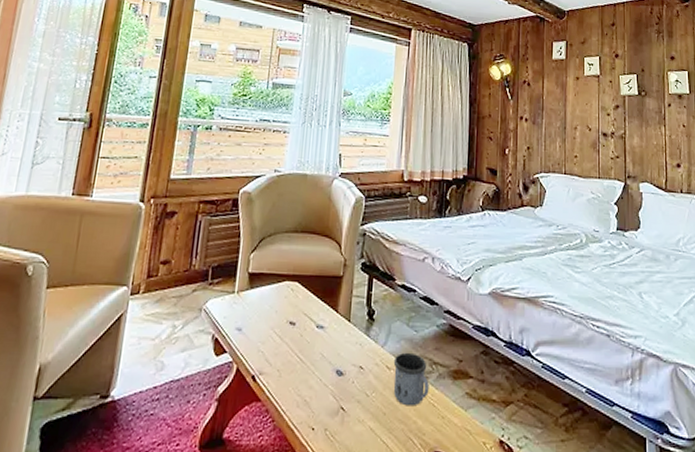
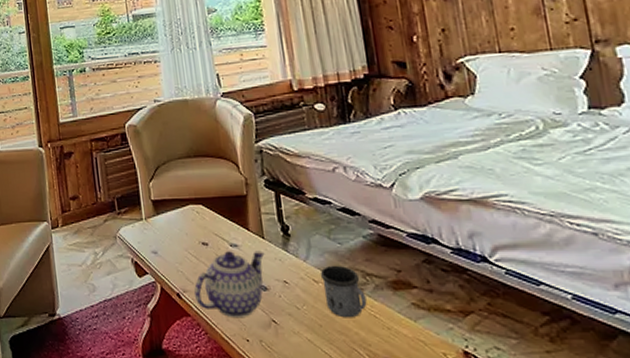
teapot: none [270,332,348,405] -> present [194,251,265,319]

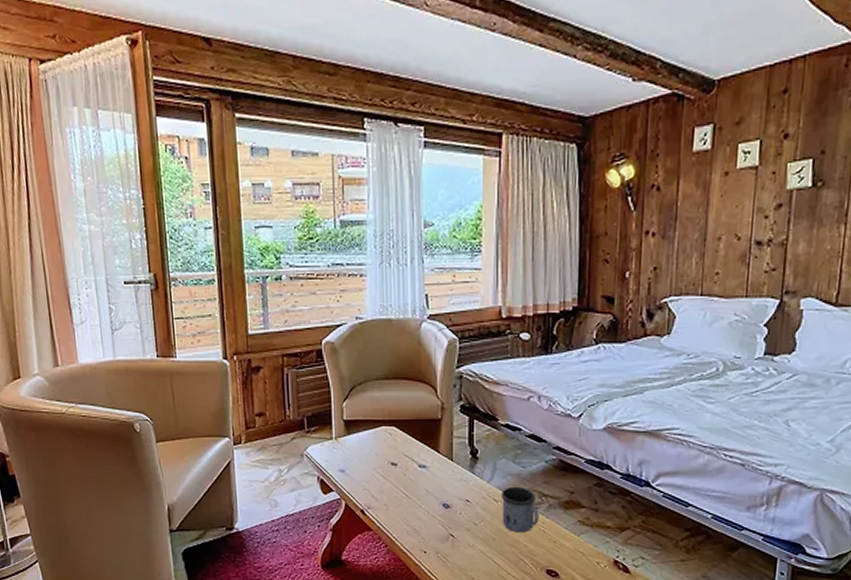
teapot: present [194,251,265,319] -> none [379,471,452,533]

